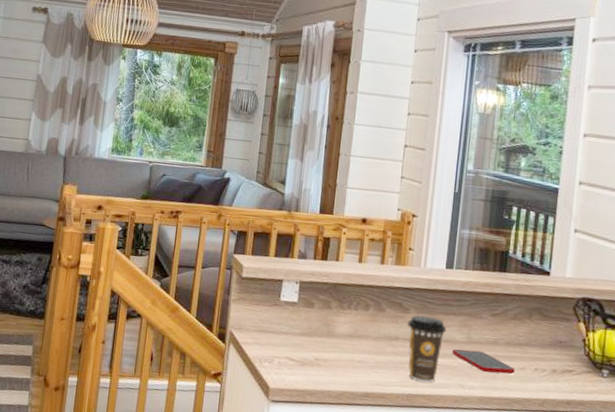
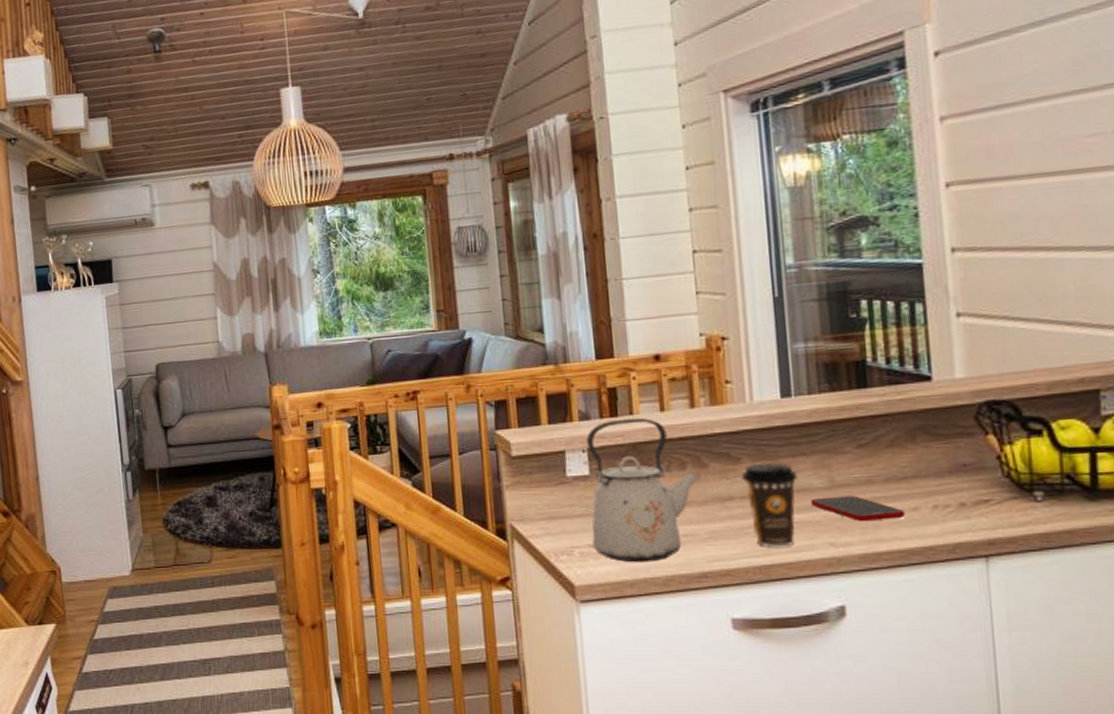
kettle: none [289,262,378,379] -> present [586,417,701,563]

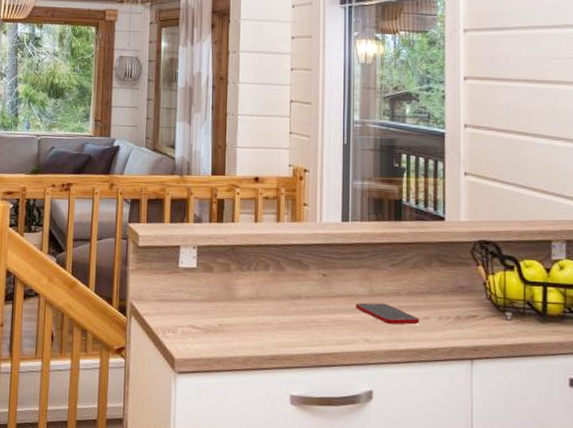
kettle: present [586,417,701,563] -> none [193,225,279,344]
coffee cup: present [741,463,798,548] -> none [308,272,348,340]

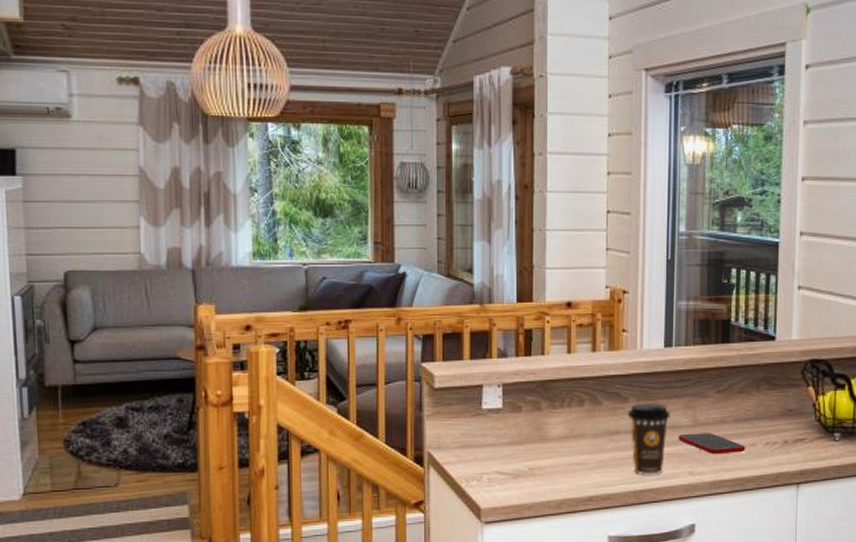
coffee cup: none [308,272,348,340] -> present [627,403,671,475]

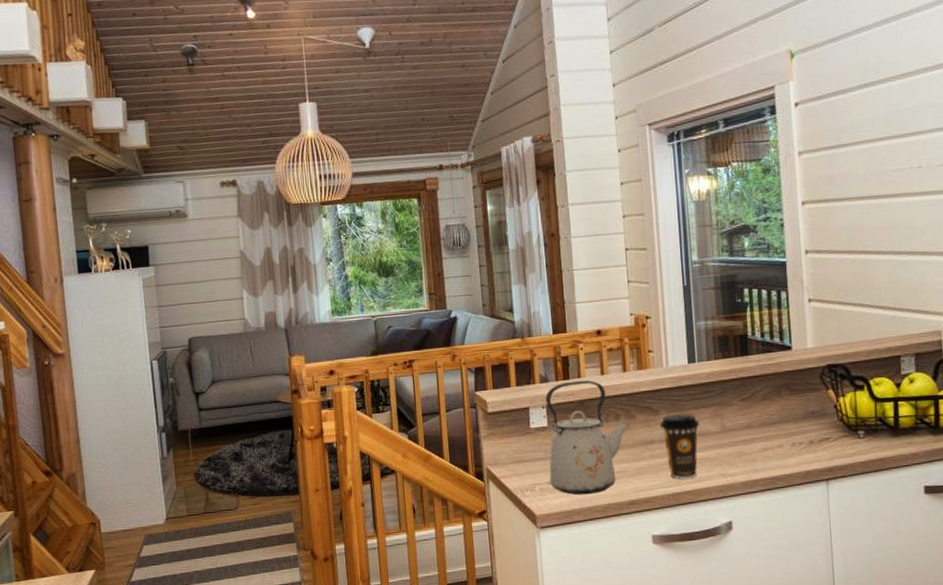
kettle: none [500,358,595,488] -> present [545,380,630,495]
cell phone: present [678,433,745,455] -> none [708,437,773,457]

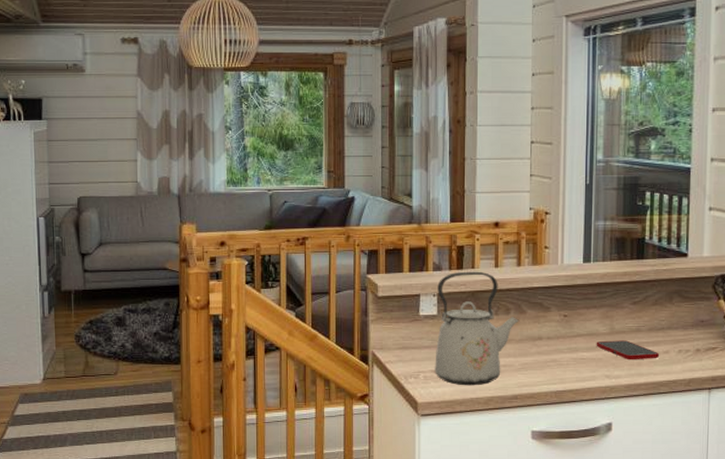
coffee cup: present [659,414,700,479] -> none [549,313,589,377]
cell phone: none [708,437,773,457] -> present [596,340,659,360]

